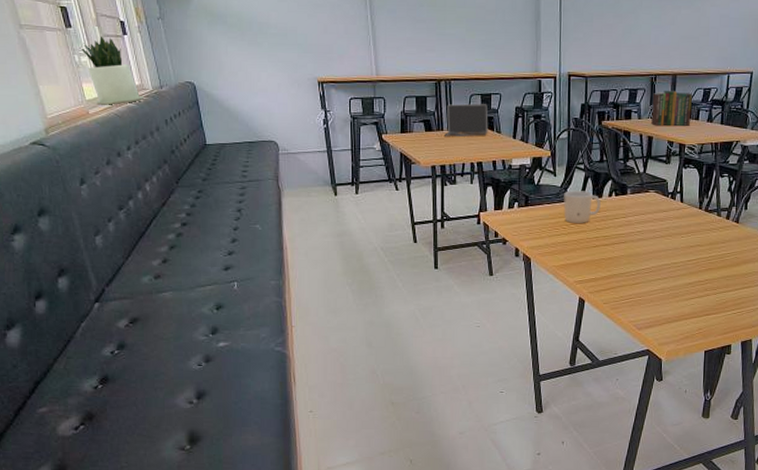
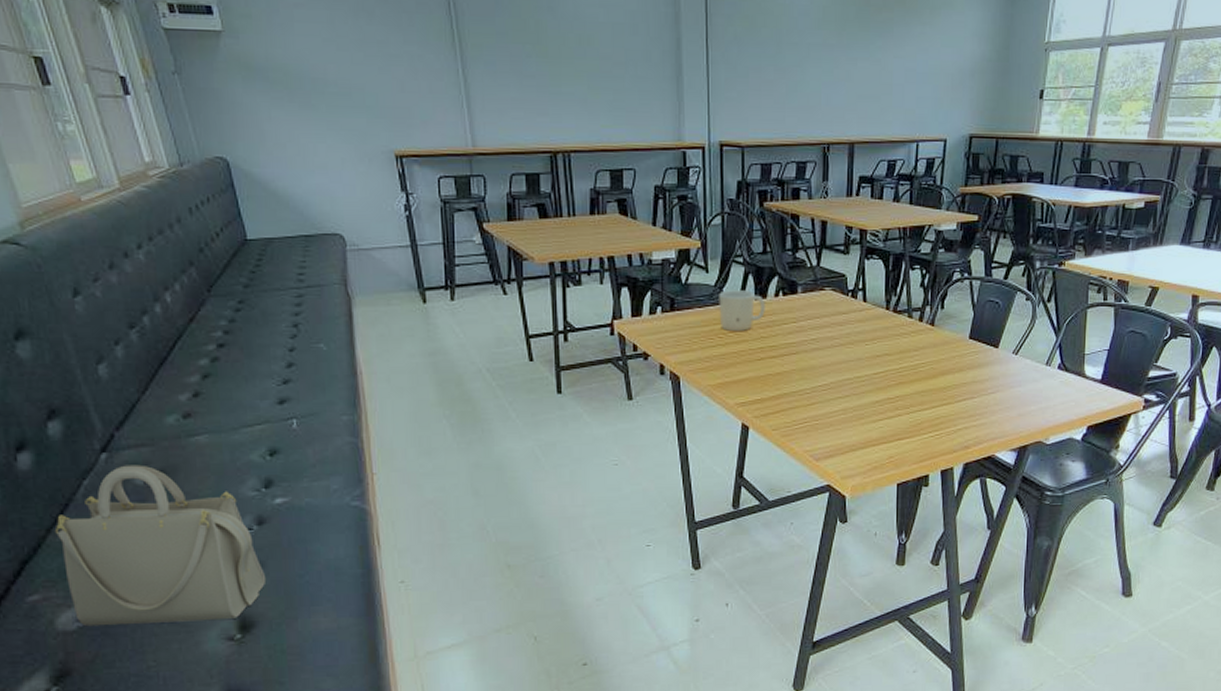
handbag: none [59,312,210,434] -> present [54,465,267,627]
planter: present [80,36,145,106] -> none [64,96,159,191]
laptop: present [444,103,488,138] -> none [564,182,621,226]
books: present [651,90,693,127] -> none [825,162,875,208]

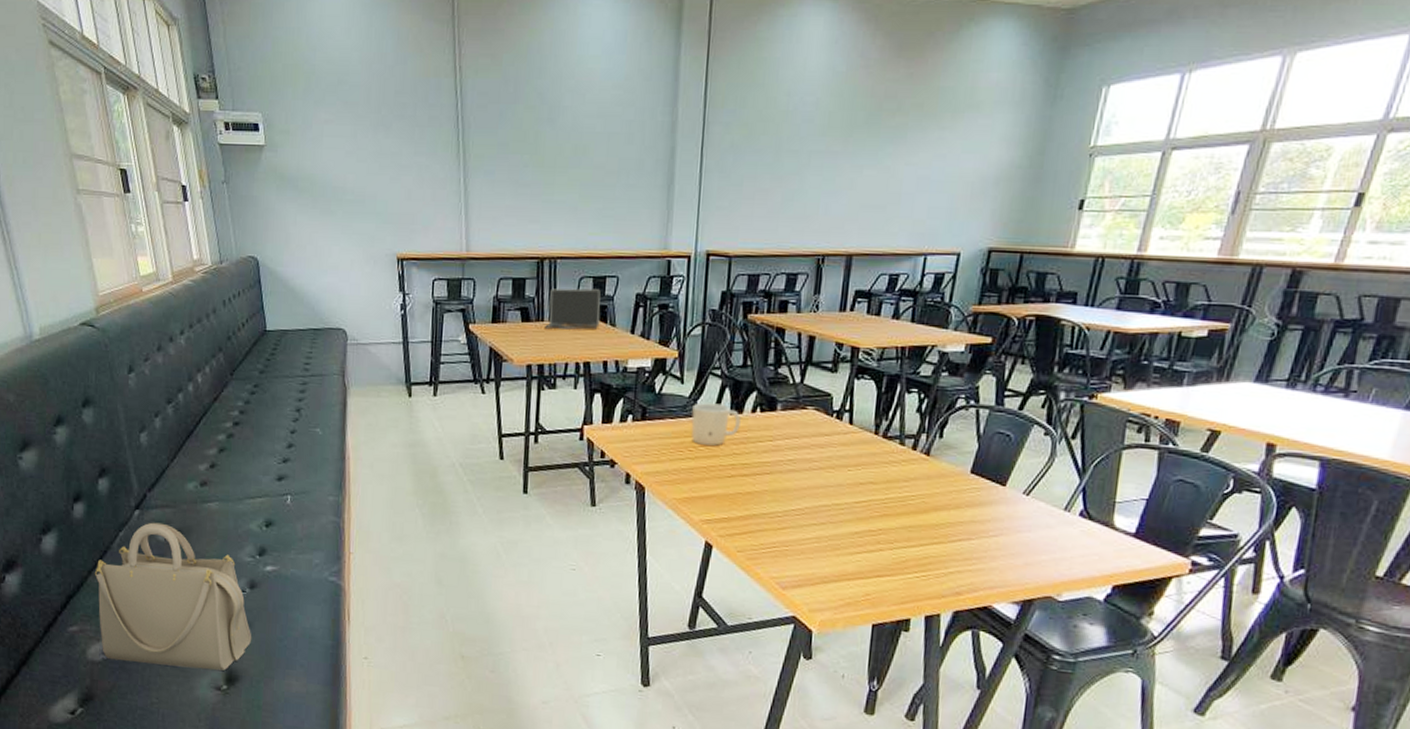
laptop: none [564,182,621,226] -> present [545,288,601,331]

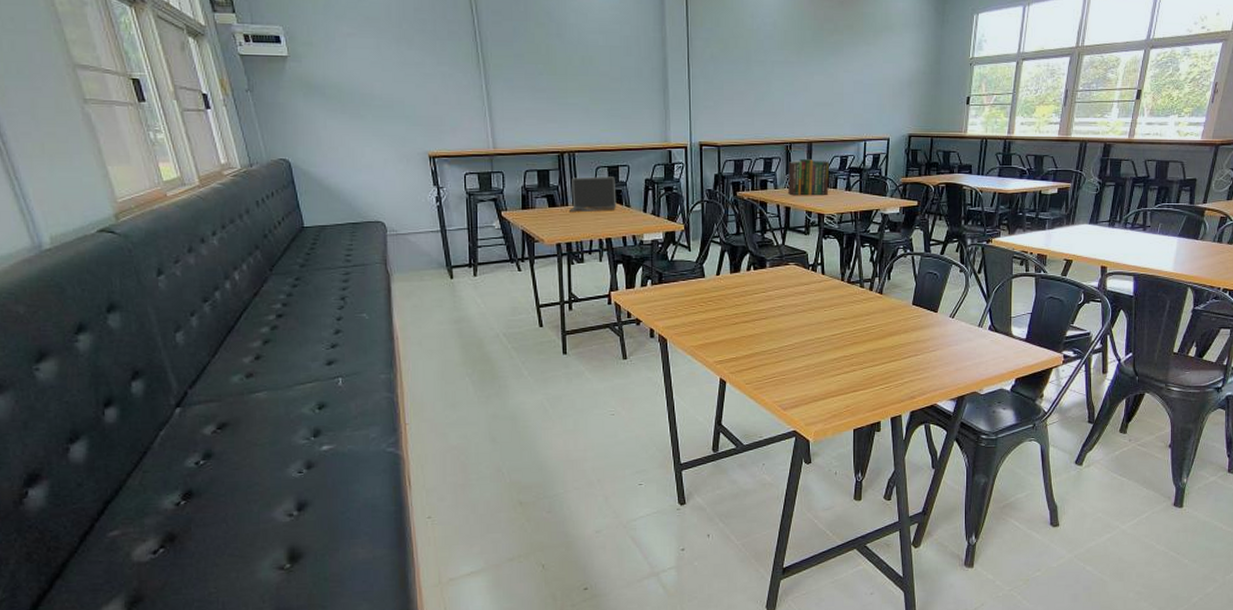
handbag: present [94,522,252,671] -> none [134,417,313,558]
mug: present [691,402,741,446] -> none [700,266,739,300]
books: none [814,275,874,325] -> present [788,158,830,196]

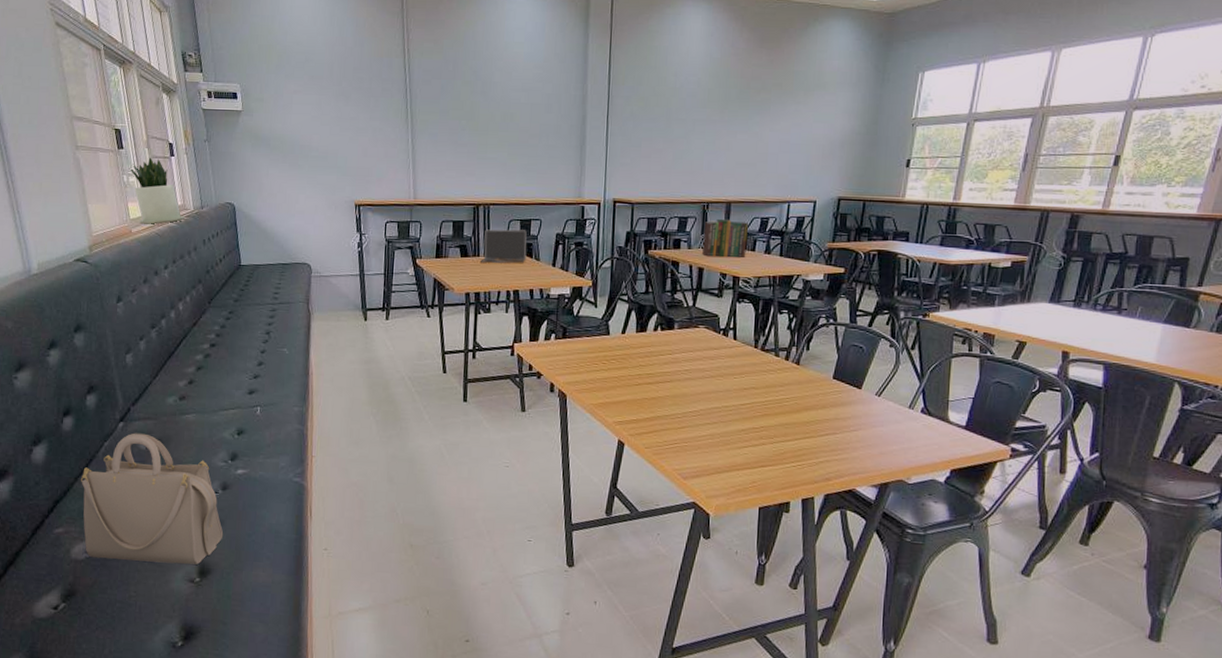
handbag: none [134,417,313,558] -> present [80,433,224,565]
planter: none [155,110,232,188] -> present [129,157,186,225]

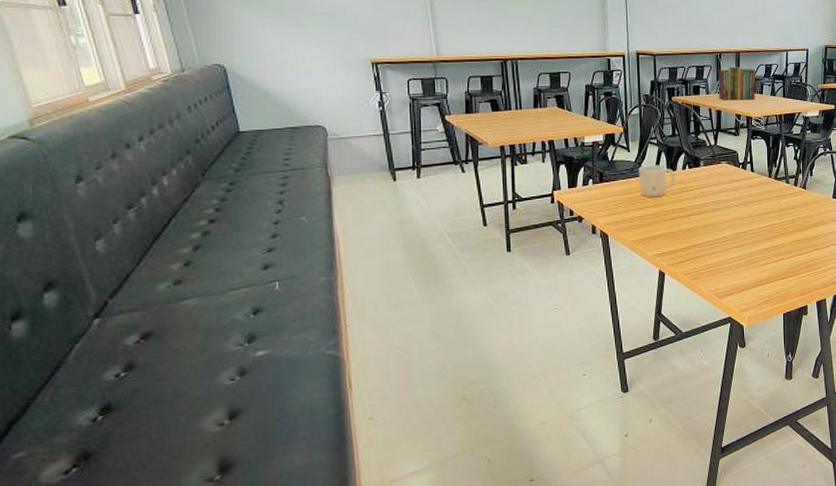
handbag: present [80,433,224,565] -> none [44,327,246,478]
planter: present [129,157,186,225] -> none [77,15,162,93]
laptop: present [480,229,527,264] -> none [513,82,559,117]
mug: none [604,323,645,359] -> present [638,165,675,197]

